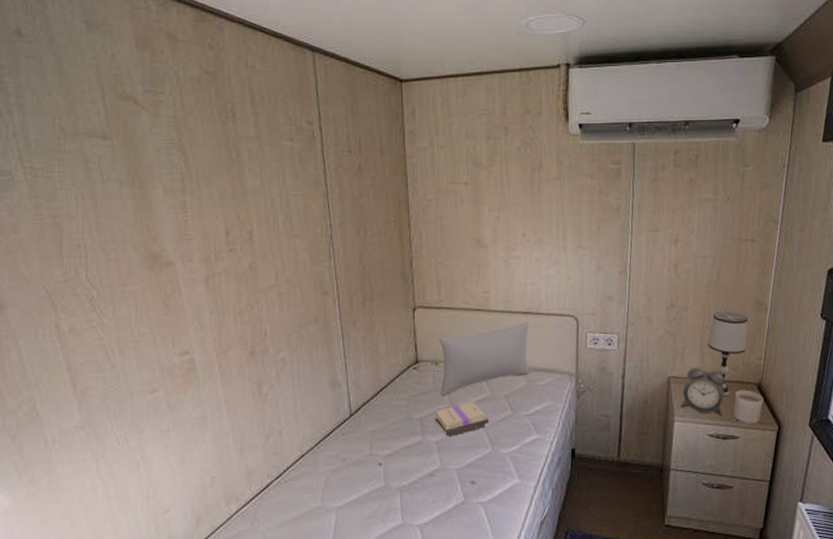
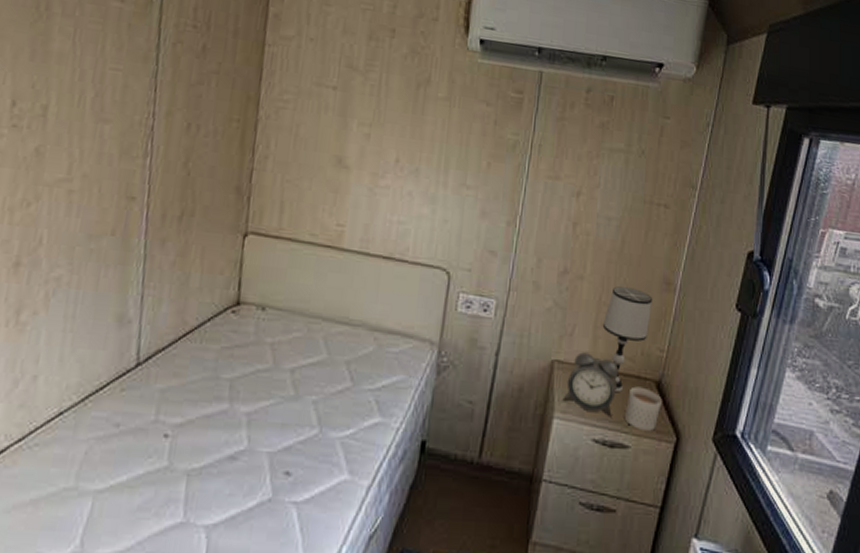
books: present [435,402,489,436] -> none [249,365,320,408]
pillow: present [438,321,529,395] -> none [263,268,389,352]

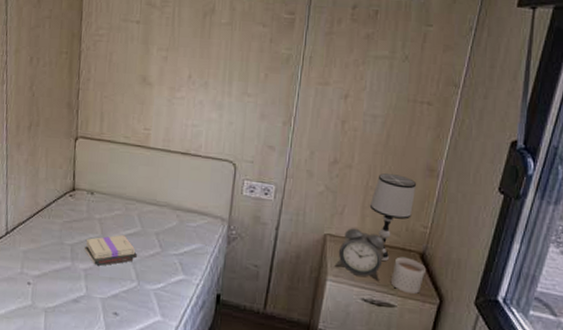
books: none [249,365,320,408] -> present [85,235,137,266]

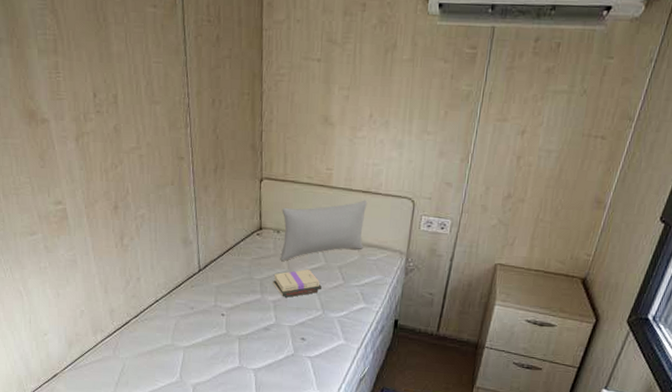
pillow: none [93,162,187,225] -> present [280,200,368,261]
alarm clock: present [334,228,385,282] -> none [503,257,551,305]
table lamp: present [369,173,416,262] -> none [538,206,584,287]
mug: present [390,257,426,295] -> none [552,282,586,315]

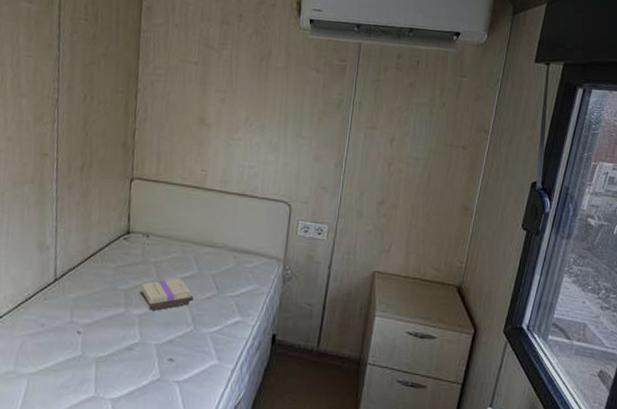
pillow: present [280,200,368,261] -> none [148,203,243,269]

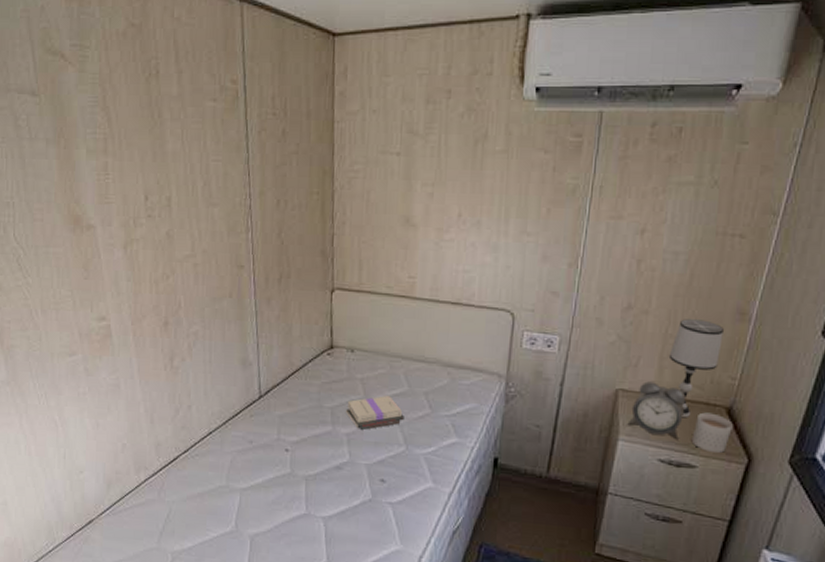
alarm clock: none [382,265,427,315] -> present [627,381,686,440]
table lamp: none [413,212,453,296] -> present [668,319,724,418]
mug: none [432,291,462,326] -> present [691,412,733,454]

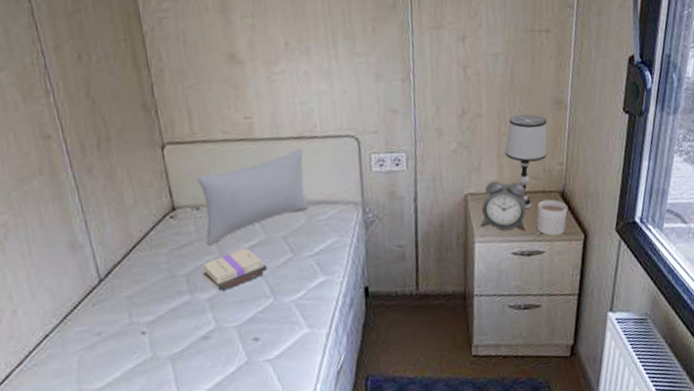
pillow: none [355,313,458,386] -> present [197,147,309,245]

